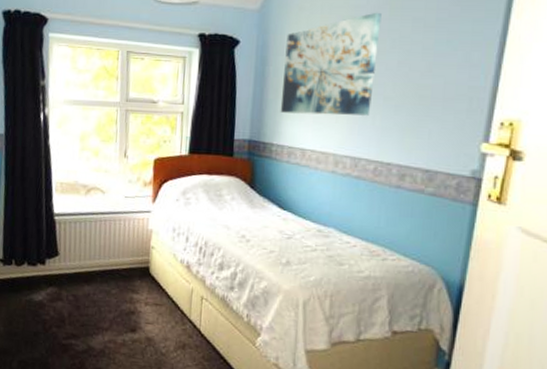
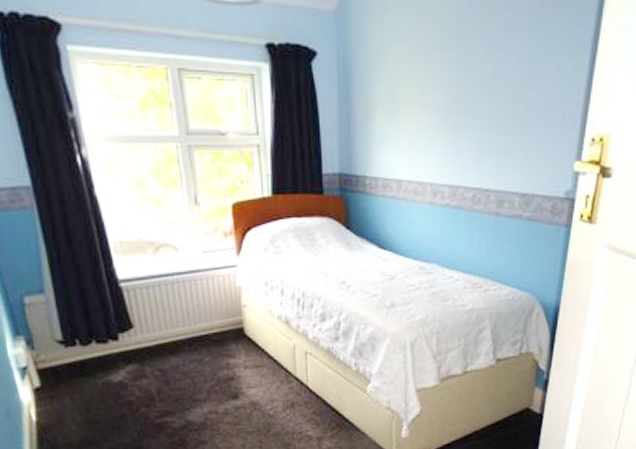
wall art: present [280,12,382,116] -> none [370,13,473,139]

